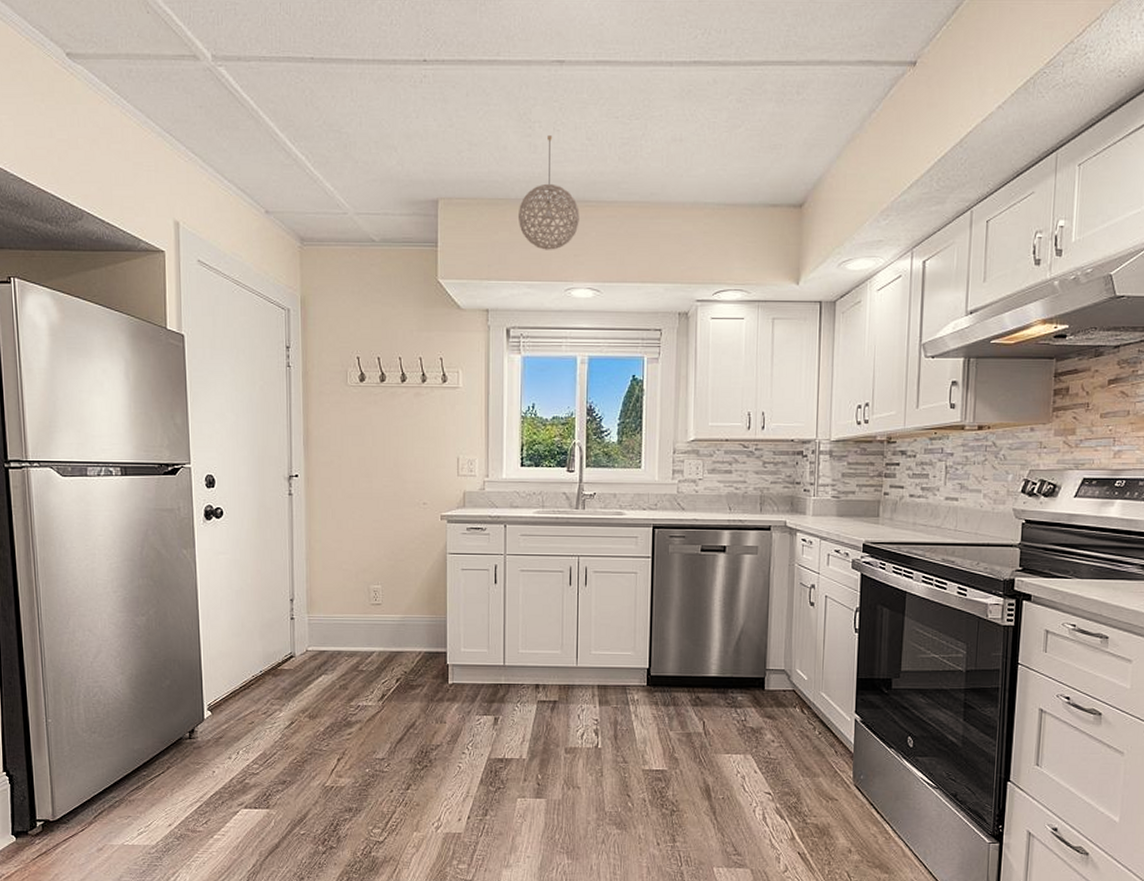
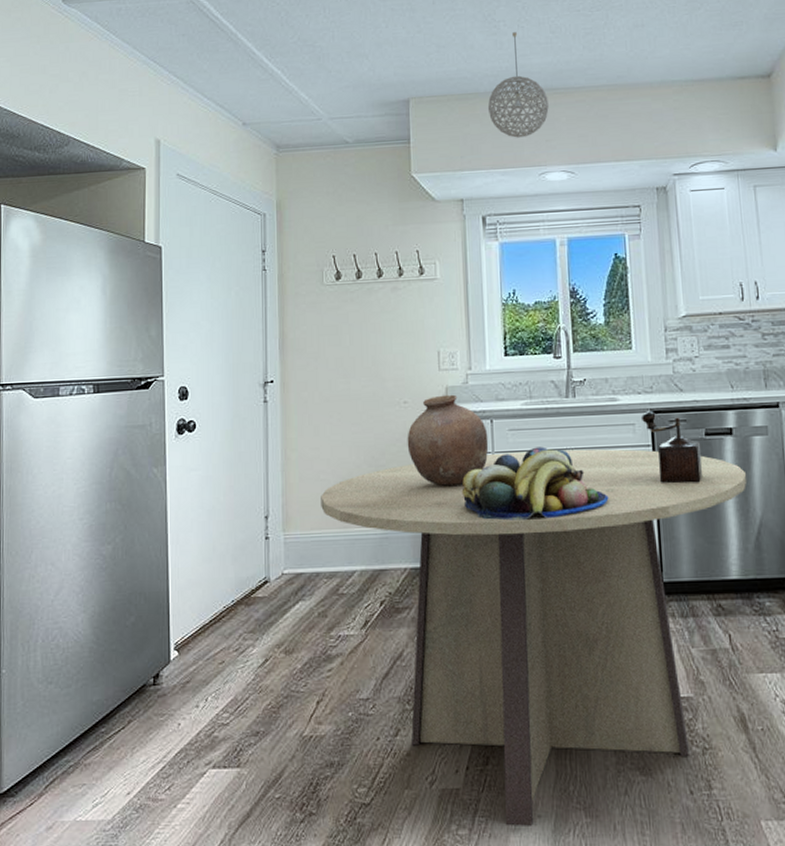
dining table: none [343,555,734,864] -> present [321,449,747,826]
pottery: none [425,499,501,582] -> present [407,394,489,486]
fruit bowl: none [474,552,608,617] -> present [461,446,609,521]
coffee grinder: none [643,526,696,593] -> present [640,411,704,484]

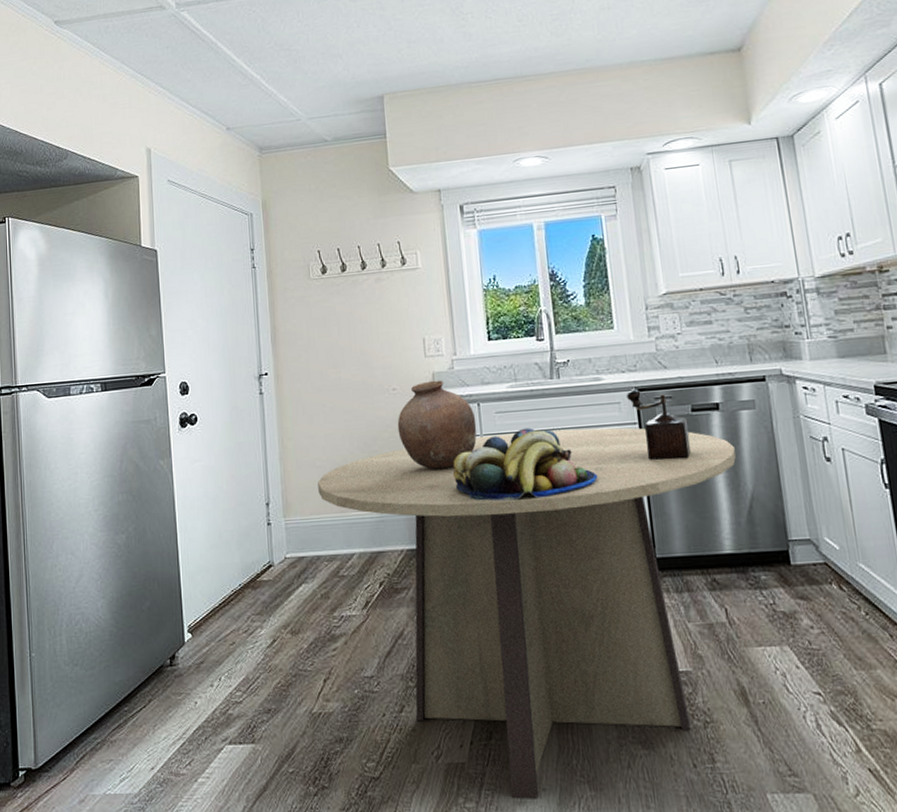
pendant light: present [487,32,549,138] -> none [459,23,520,127]

